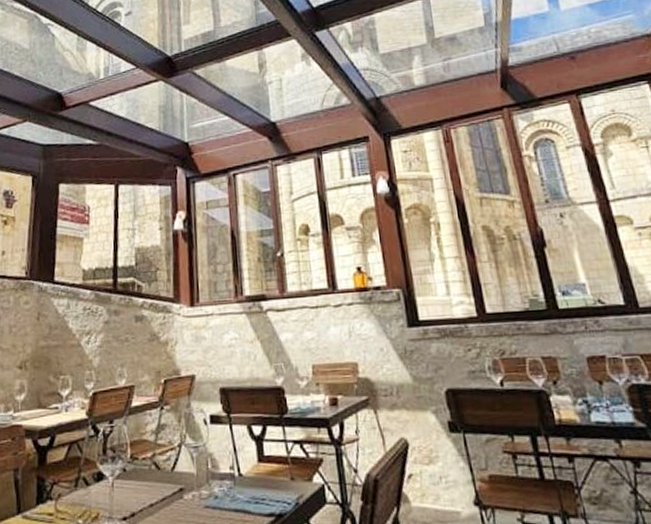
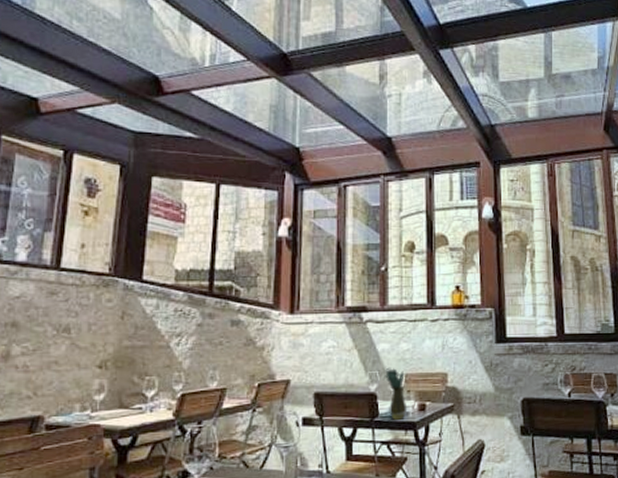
vase: none [290,358,318,416] -> present [385,367,408,420]

